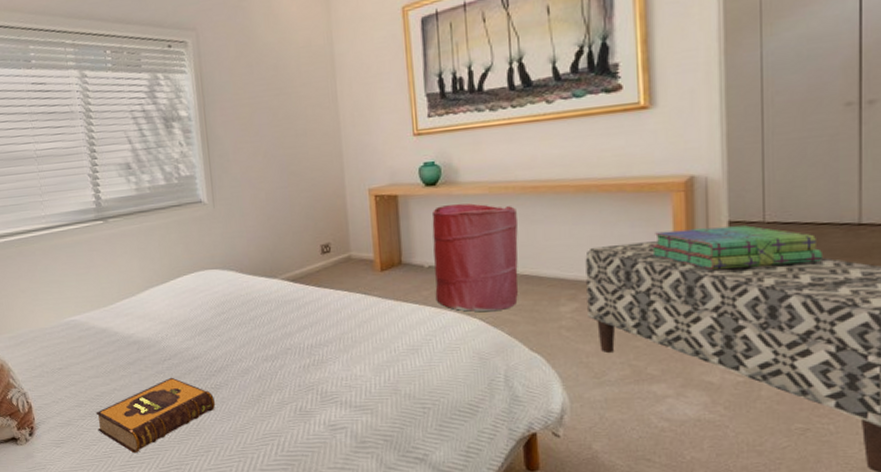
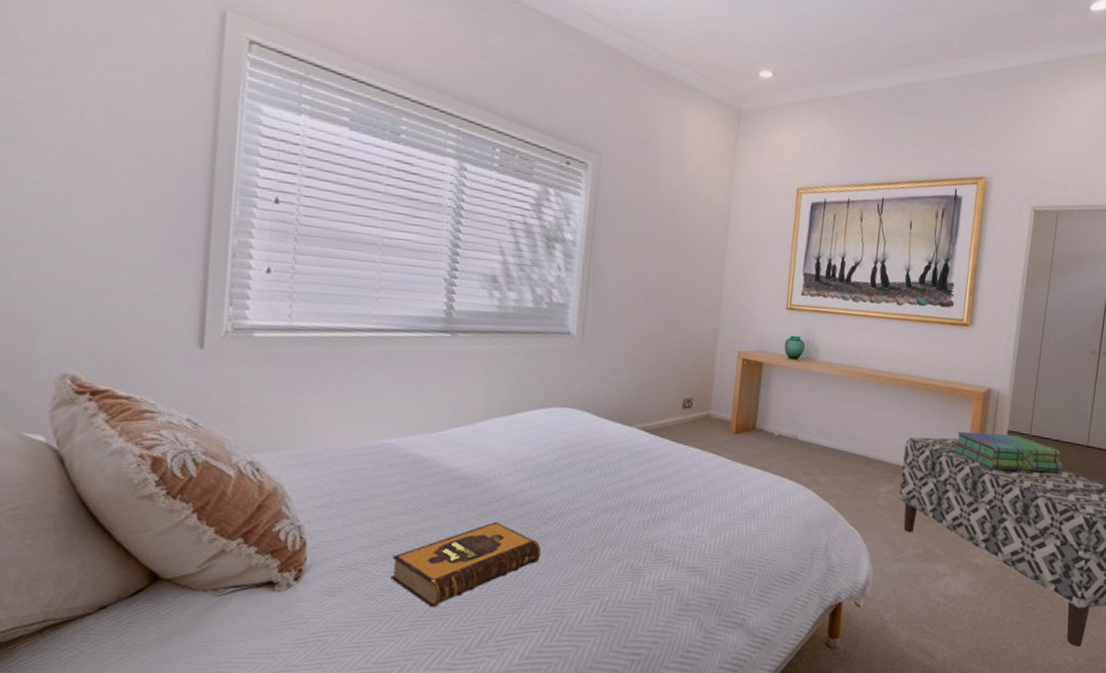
laundry hamper: present [431,203,518,312] -> none [779,379,859,484]

